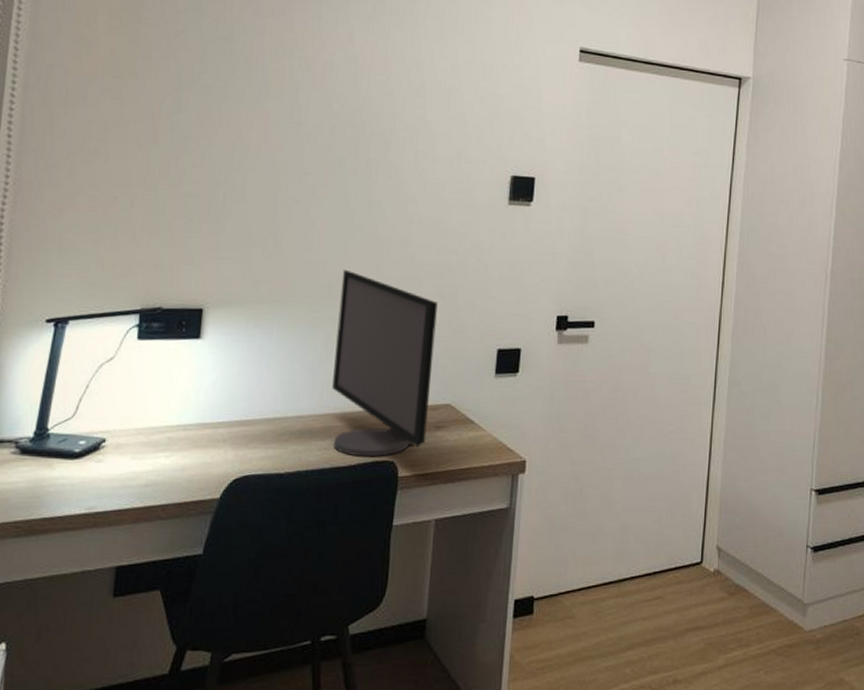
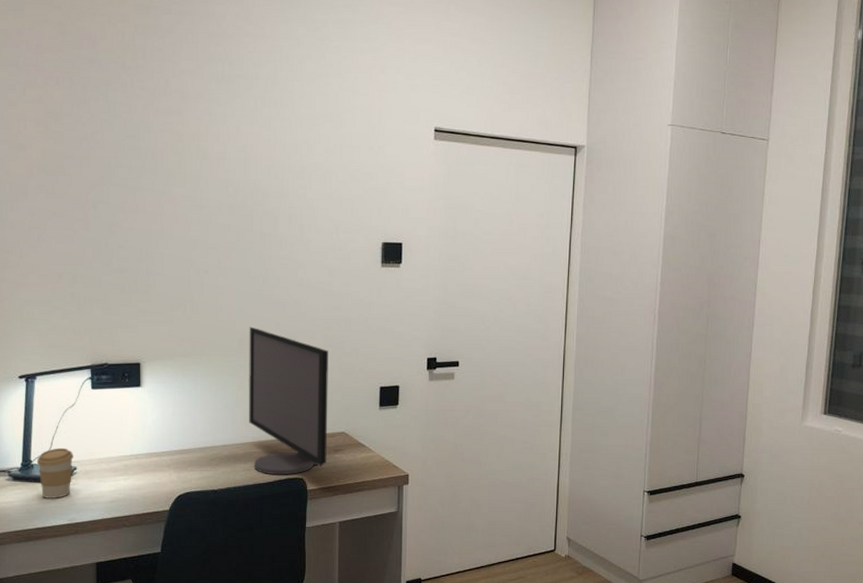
coffee cup: none [54,413,105,479] -> present [36,447,74,498]

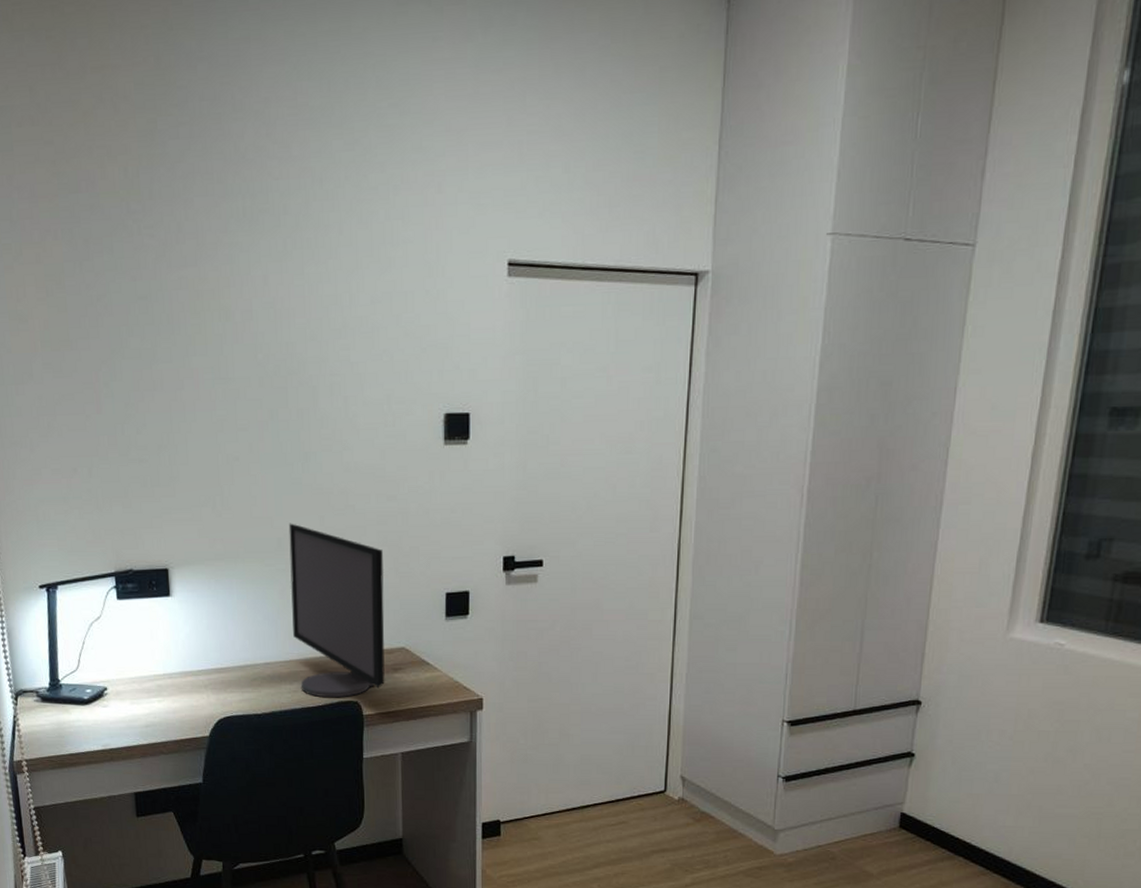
coffee cup: present [36,447,74,498] -> none [64,665,104,722]

